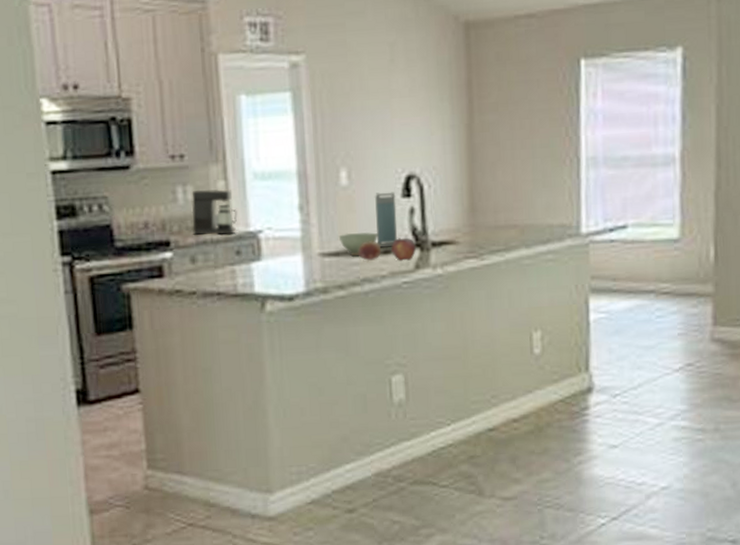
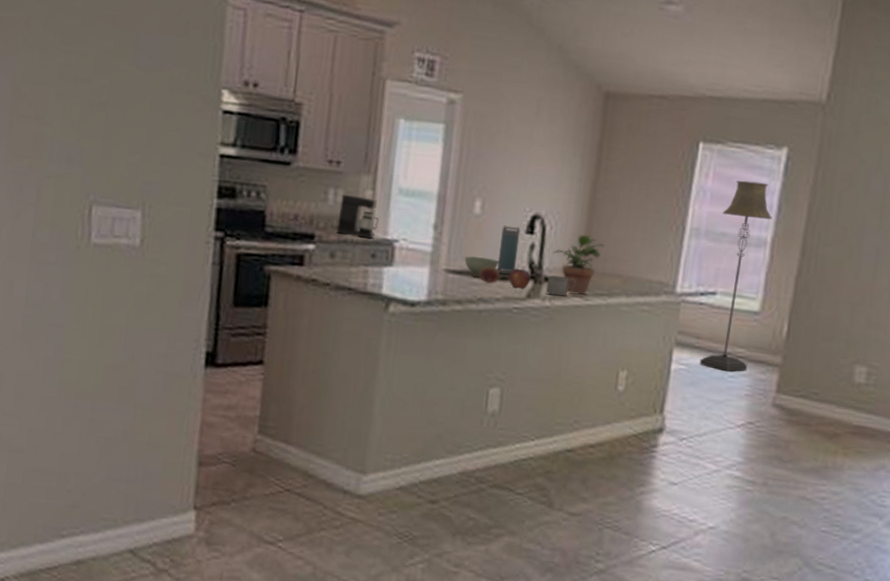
mug: none [435,238,468,262] -> present [546,275,577,297]
potted plant: none [436,186,493,255] -> present [553,234,605,294]
floor lamp: none [619,91,677,312] -> present [699,180,772,372]

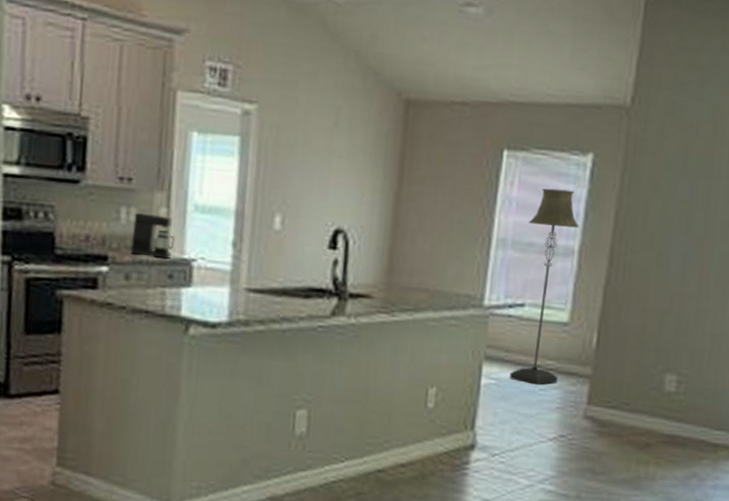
bowl: present [464,255,499,277] -> none [265,273,301,295]
fruit: present [479,266,500,284] -> none [282,284,303,303]
soap dispenser: present [497,225,521,275] -> none [299,241,323,292]
fruit: present [508,268,531,290] -> none [312,285,335,307]
mug: present [546,275,577,297] -> none [351,291,382,314]
potted plant: present [553,234,605,294] -> none [357,248,410,310]

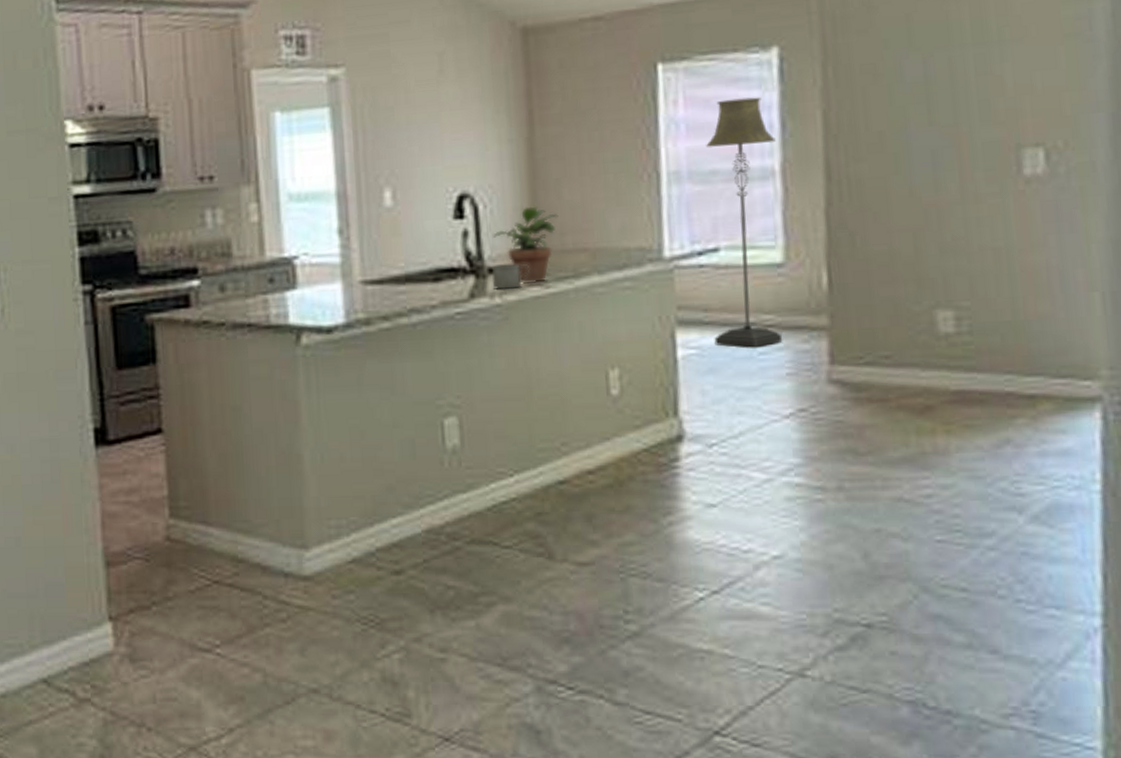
coffee maker: present [130,212,175,259] -> none [221,211,271,262]
mug: none [351,291,382,314] -> present [492,263,531,290]
potted plant: none [357,248,410,310] -> present [493,206,558,282]

